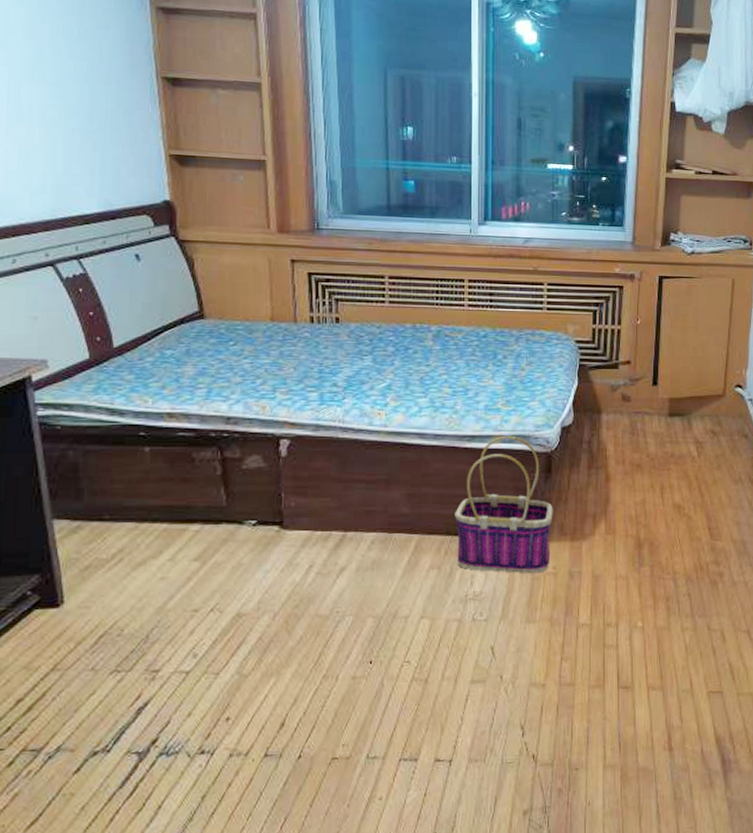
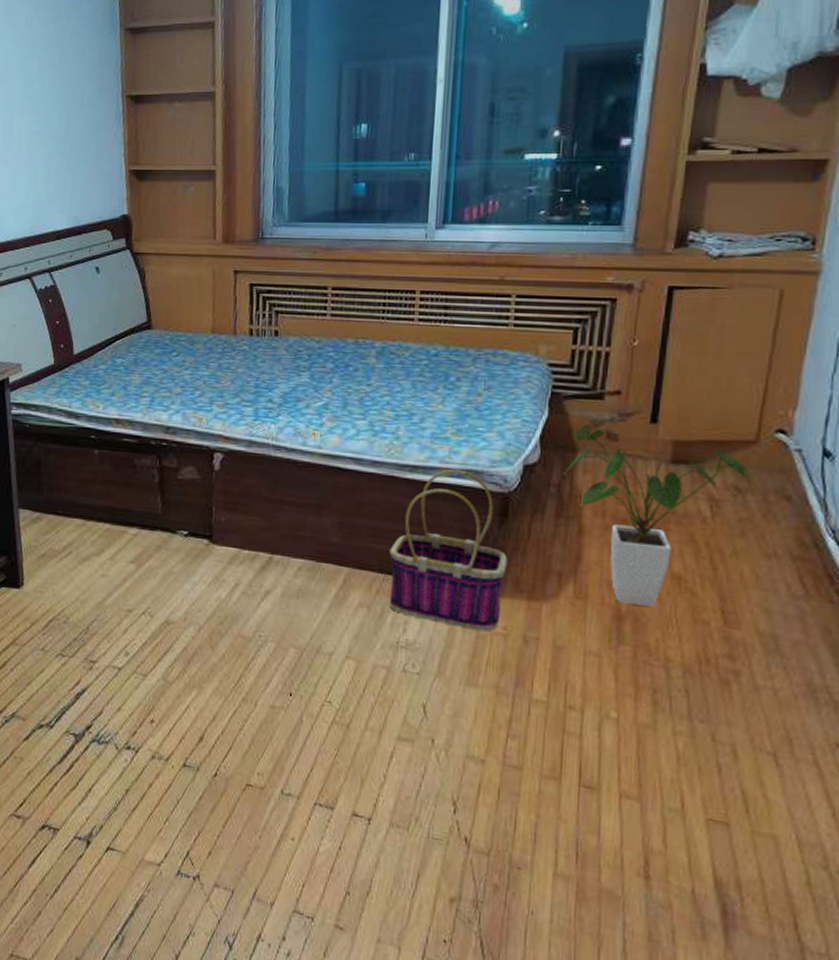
house plant: none [593,390,719,533] -> present [564,424,746,606]

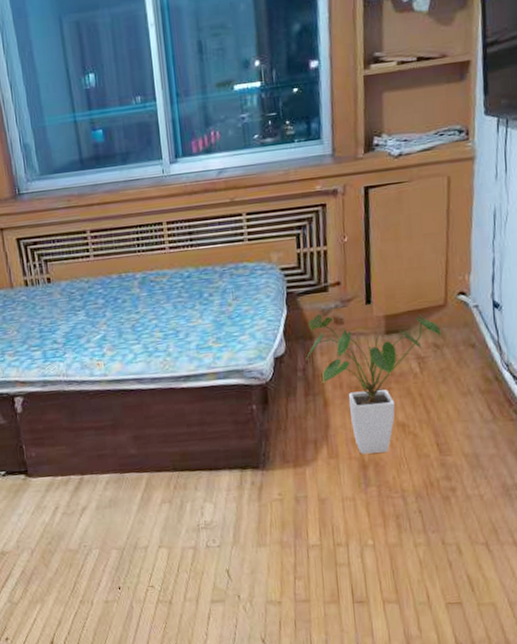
basket: present [389,469,508,632] -> none [179,371,275,502]

